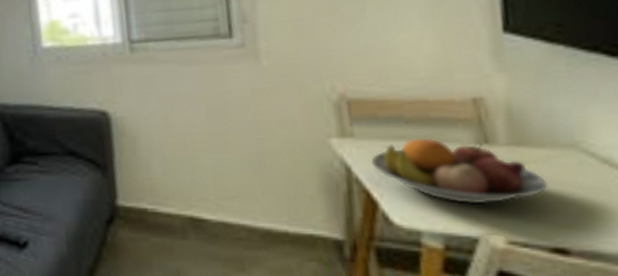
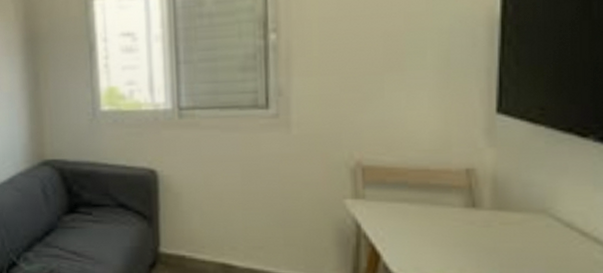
fruit bowl: present [370,138,549,205] -> none [377,201,521,258]

